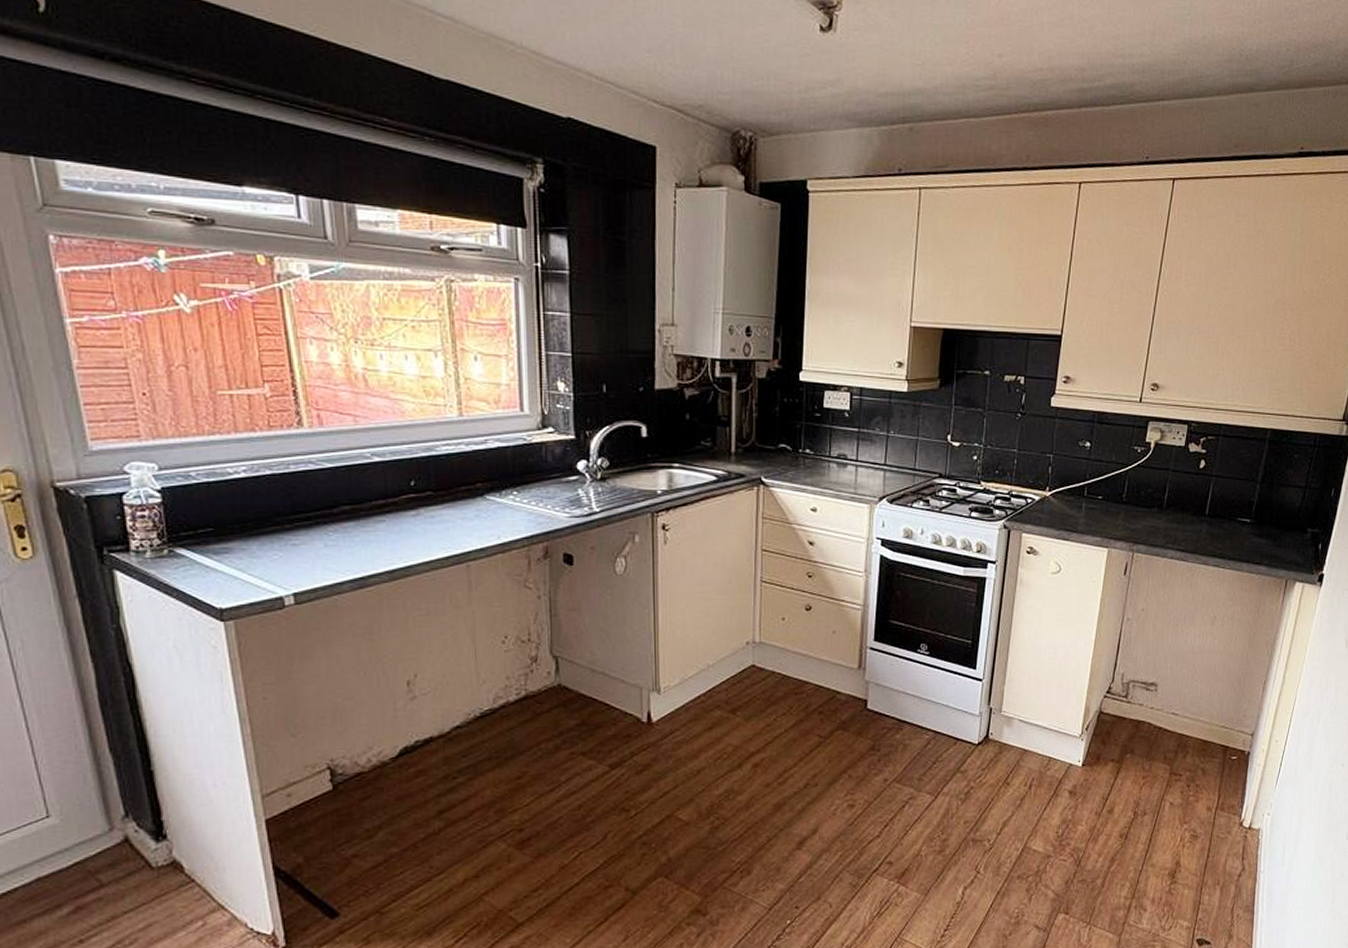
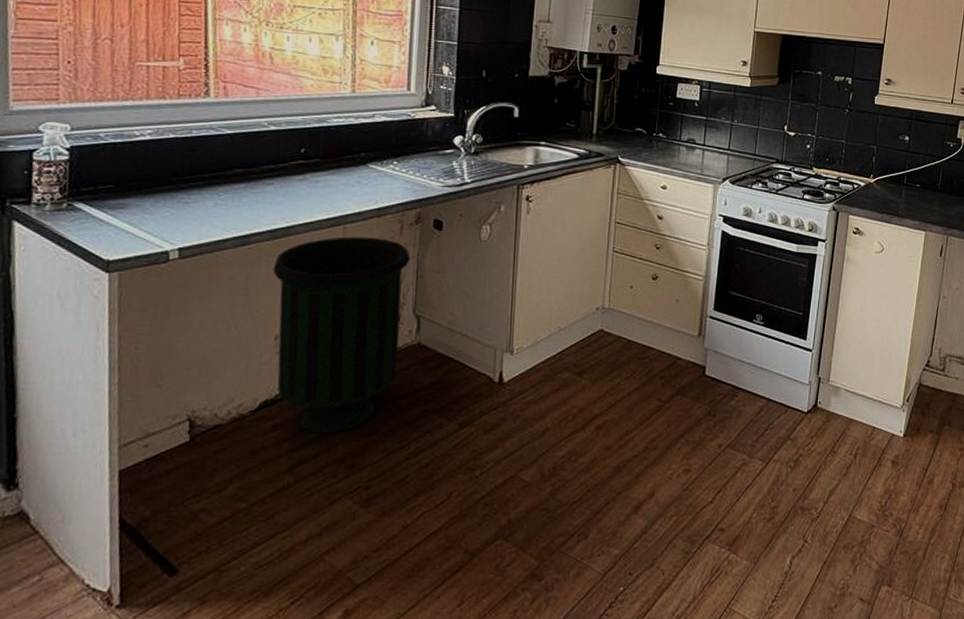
trash can: none [396,574,542,779] -> present [273,236,411,434]

